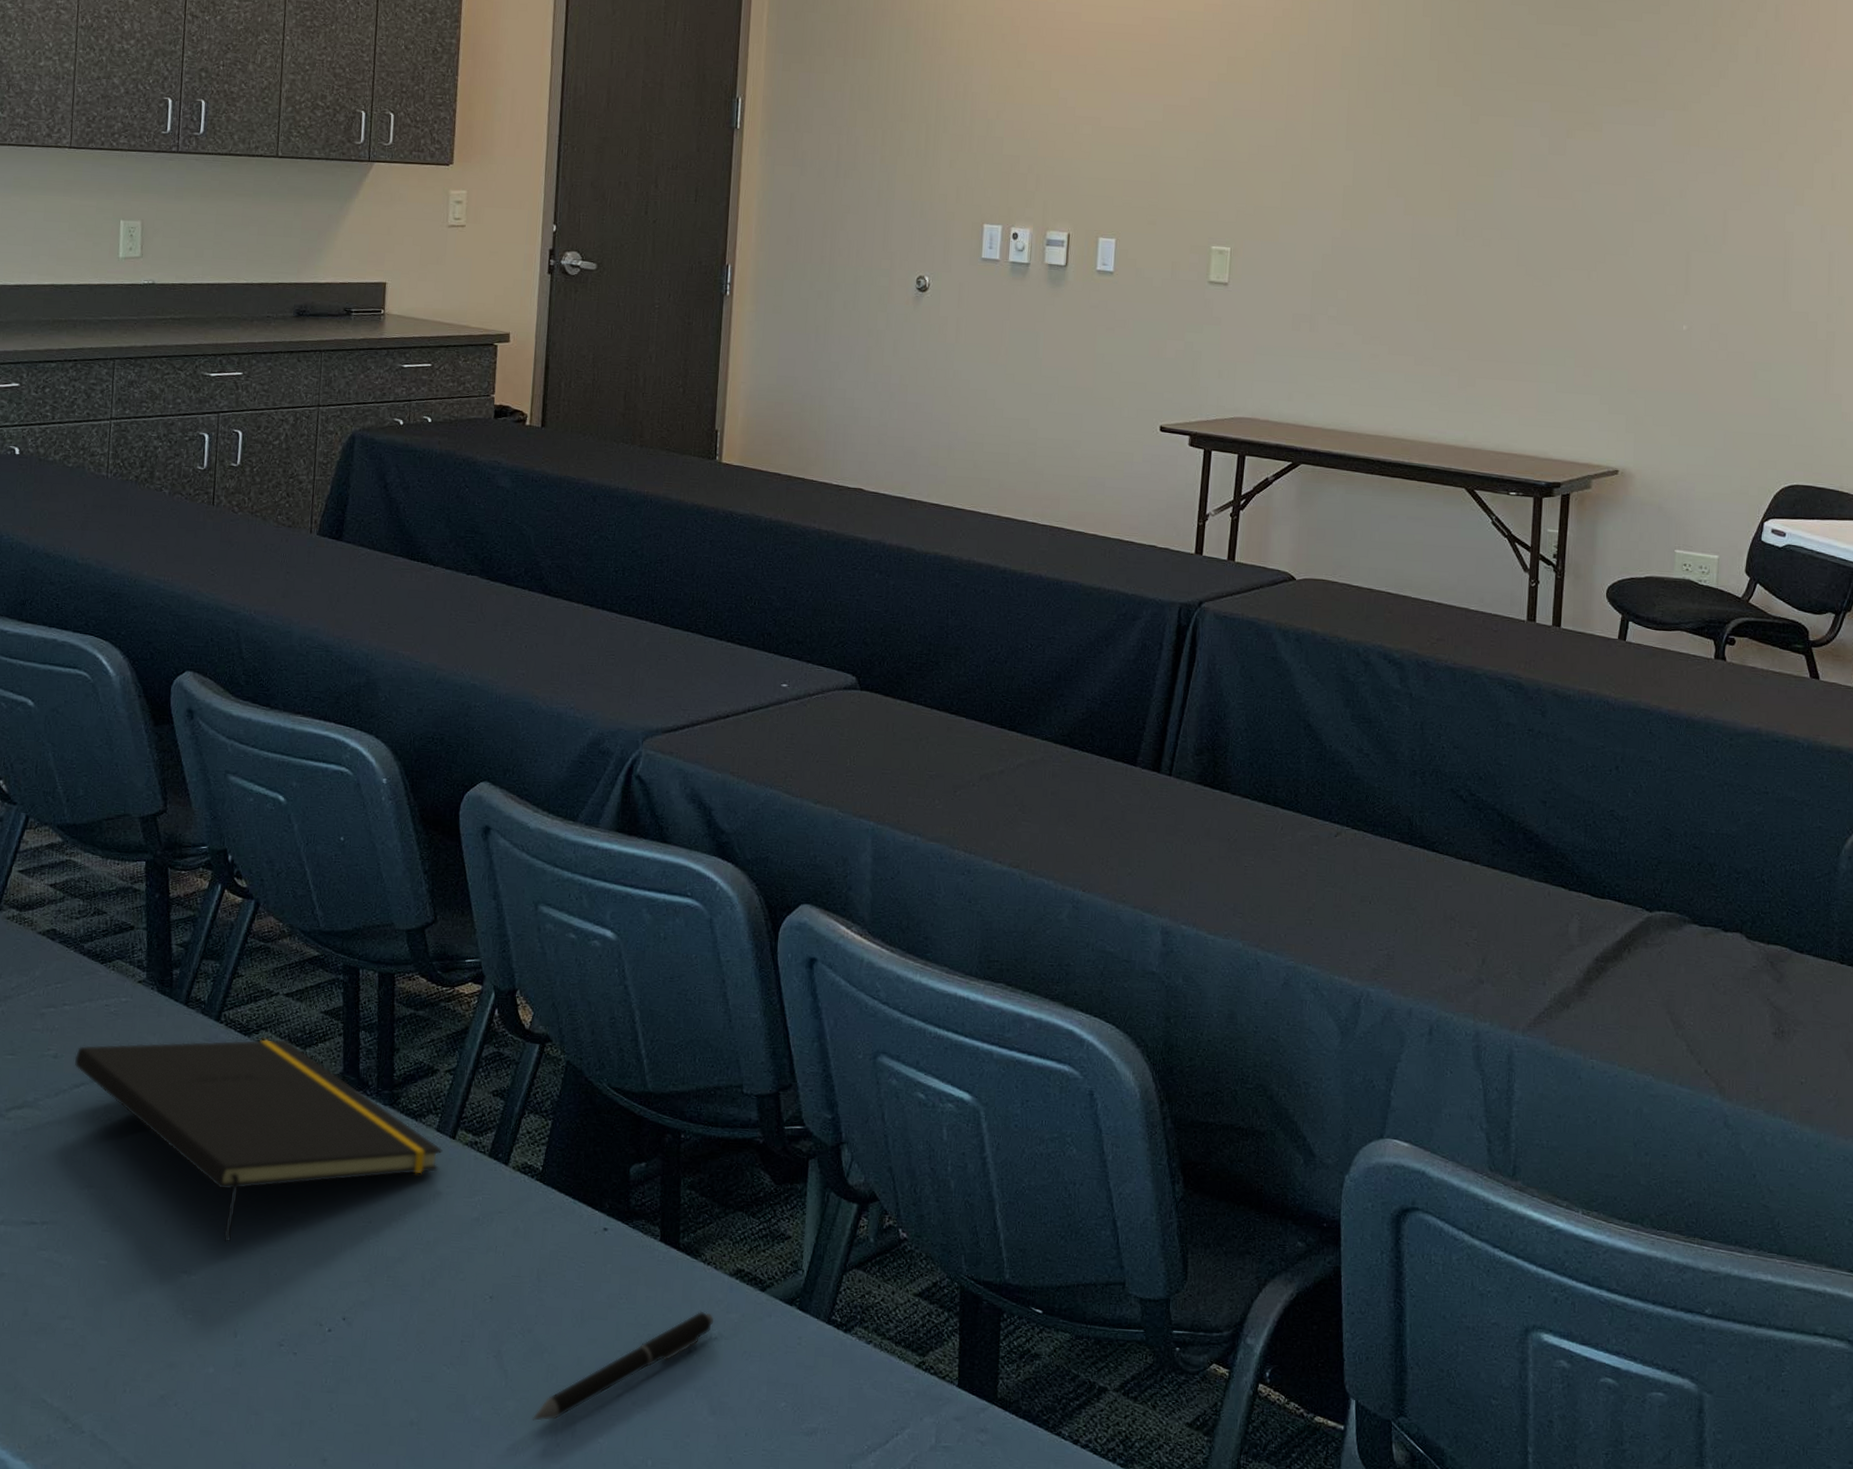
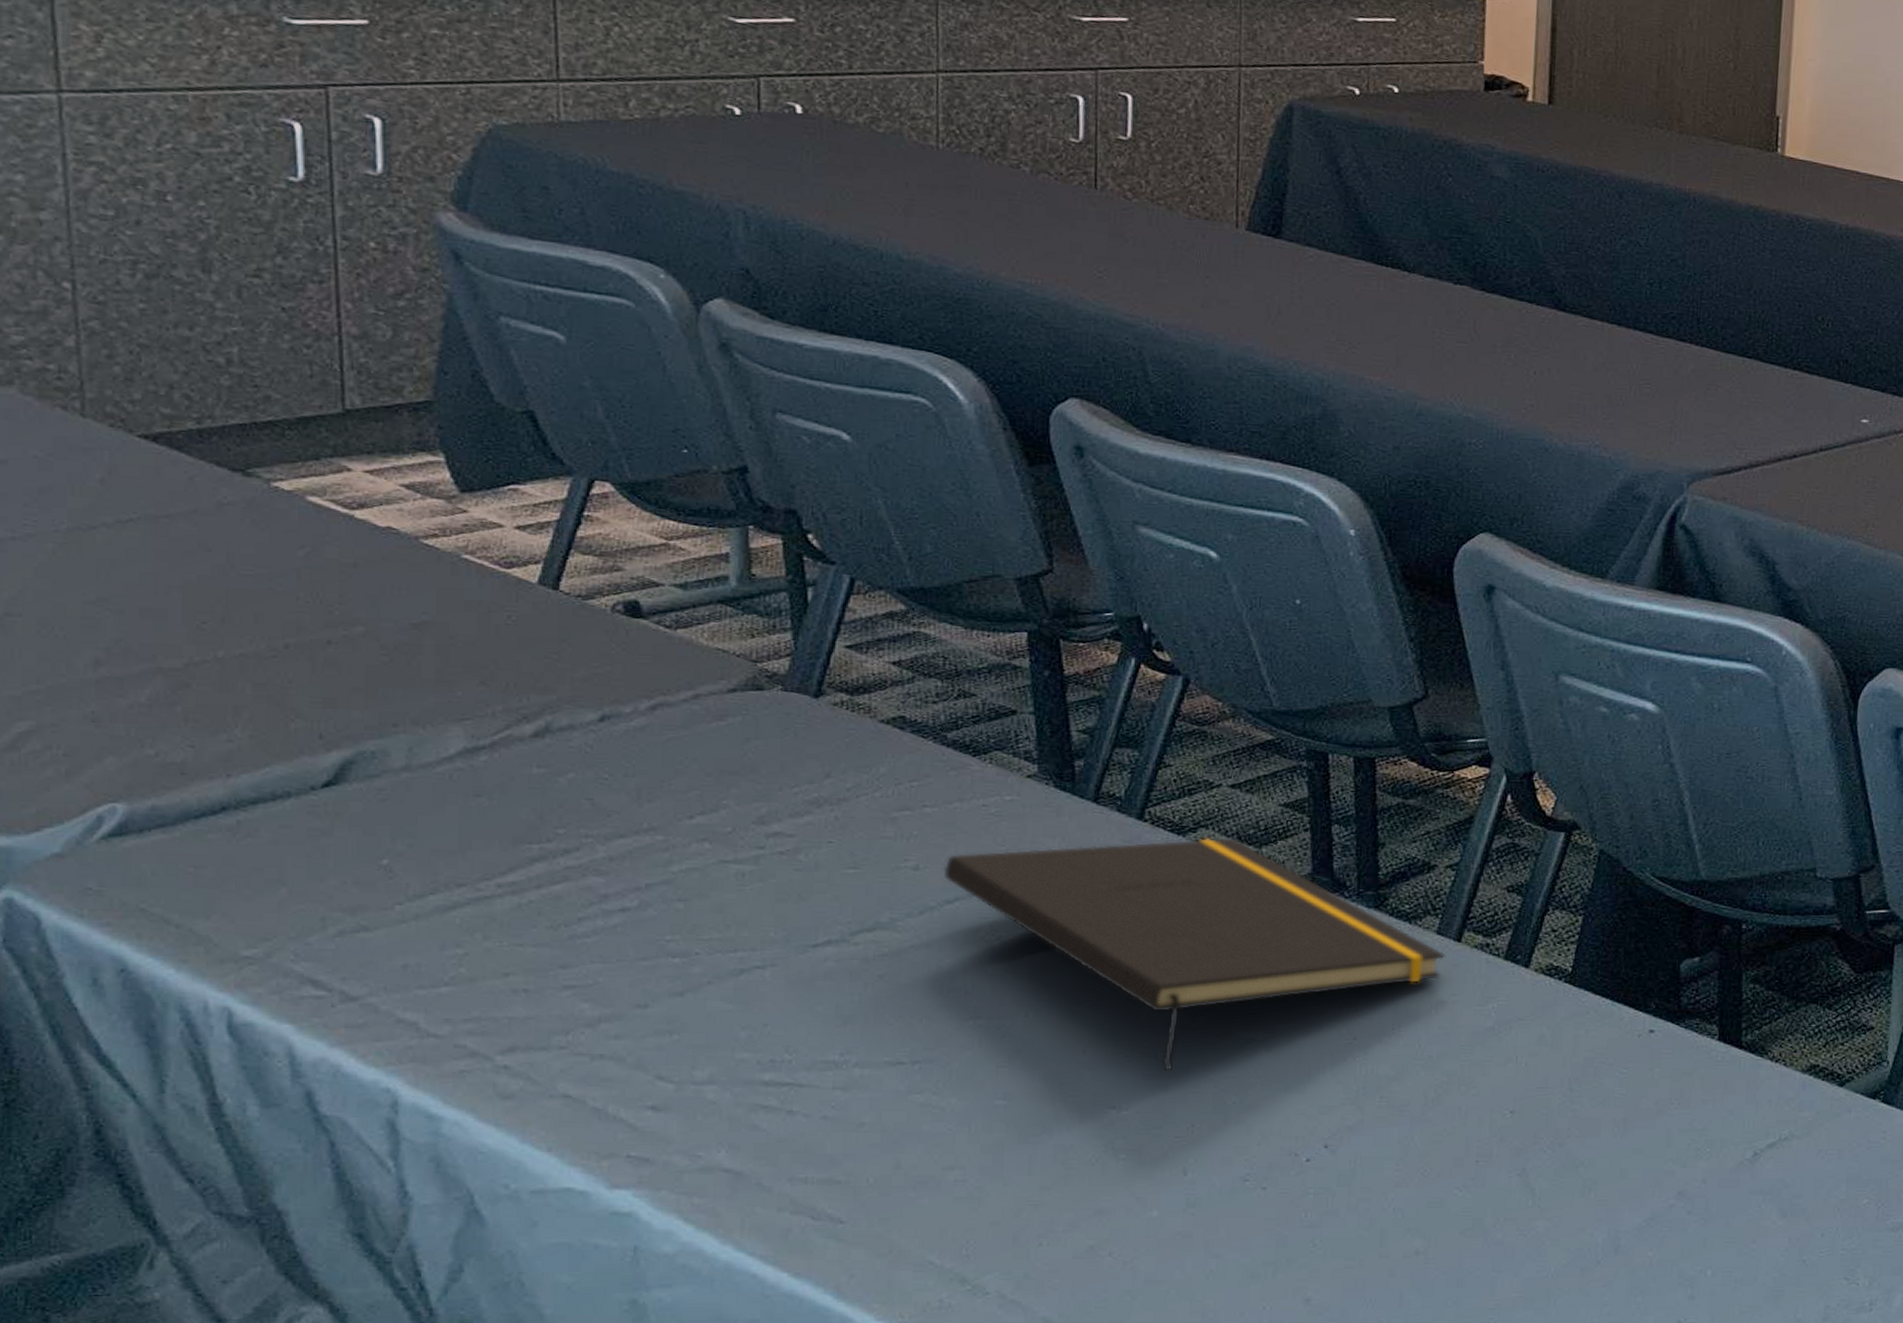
pen: present [532,1311,715,1421] -> none [1566,1111,1784,1239]

